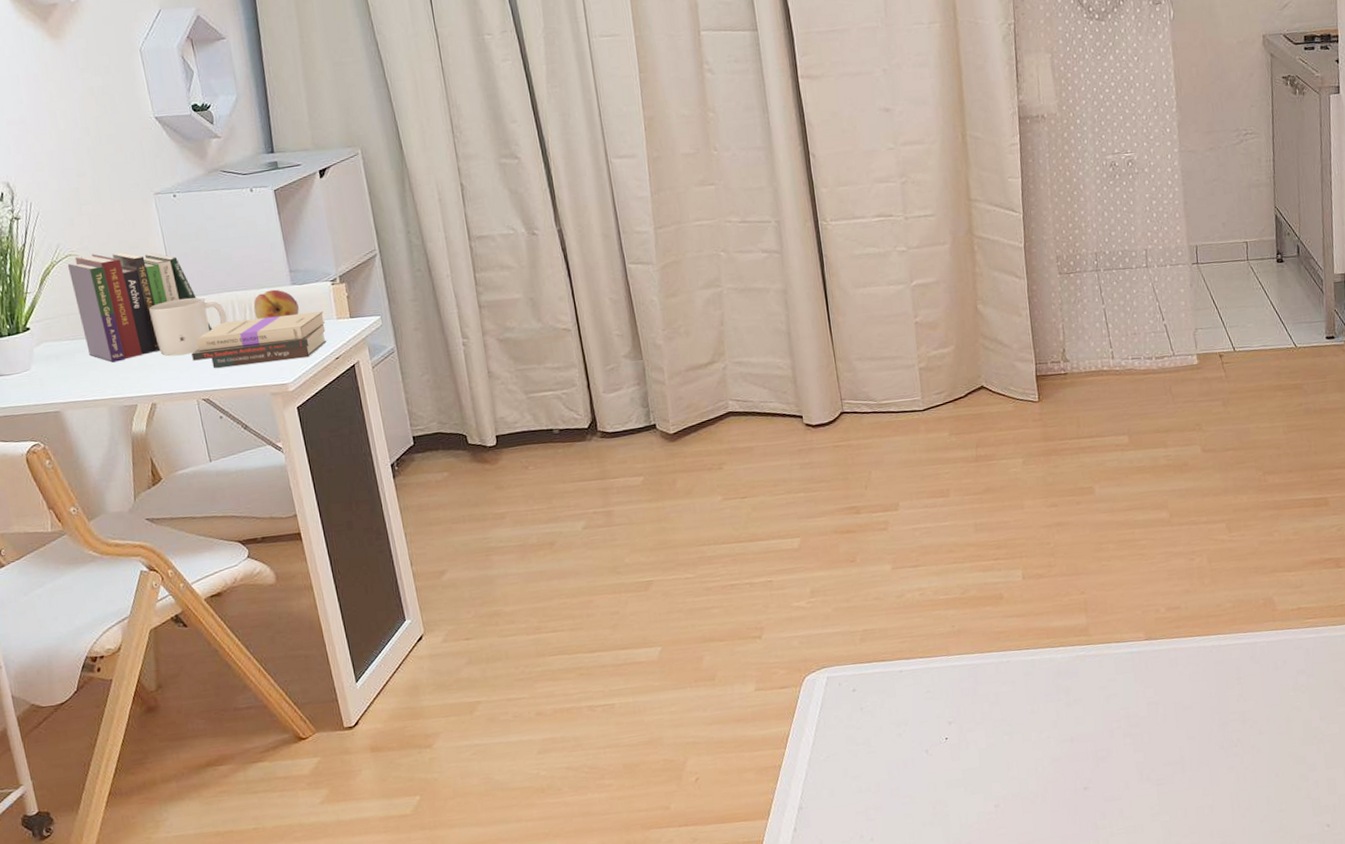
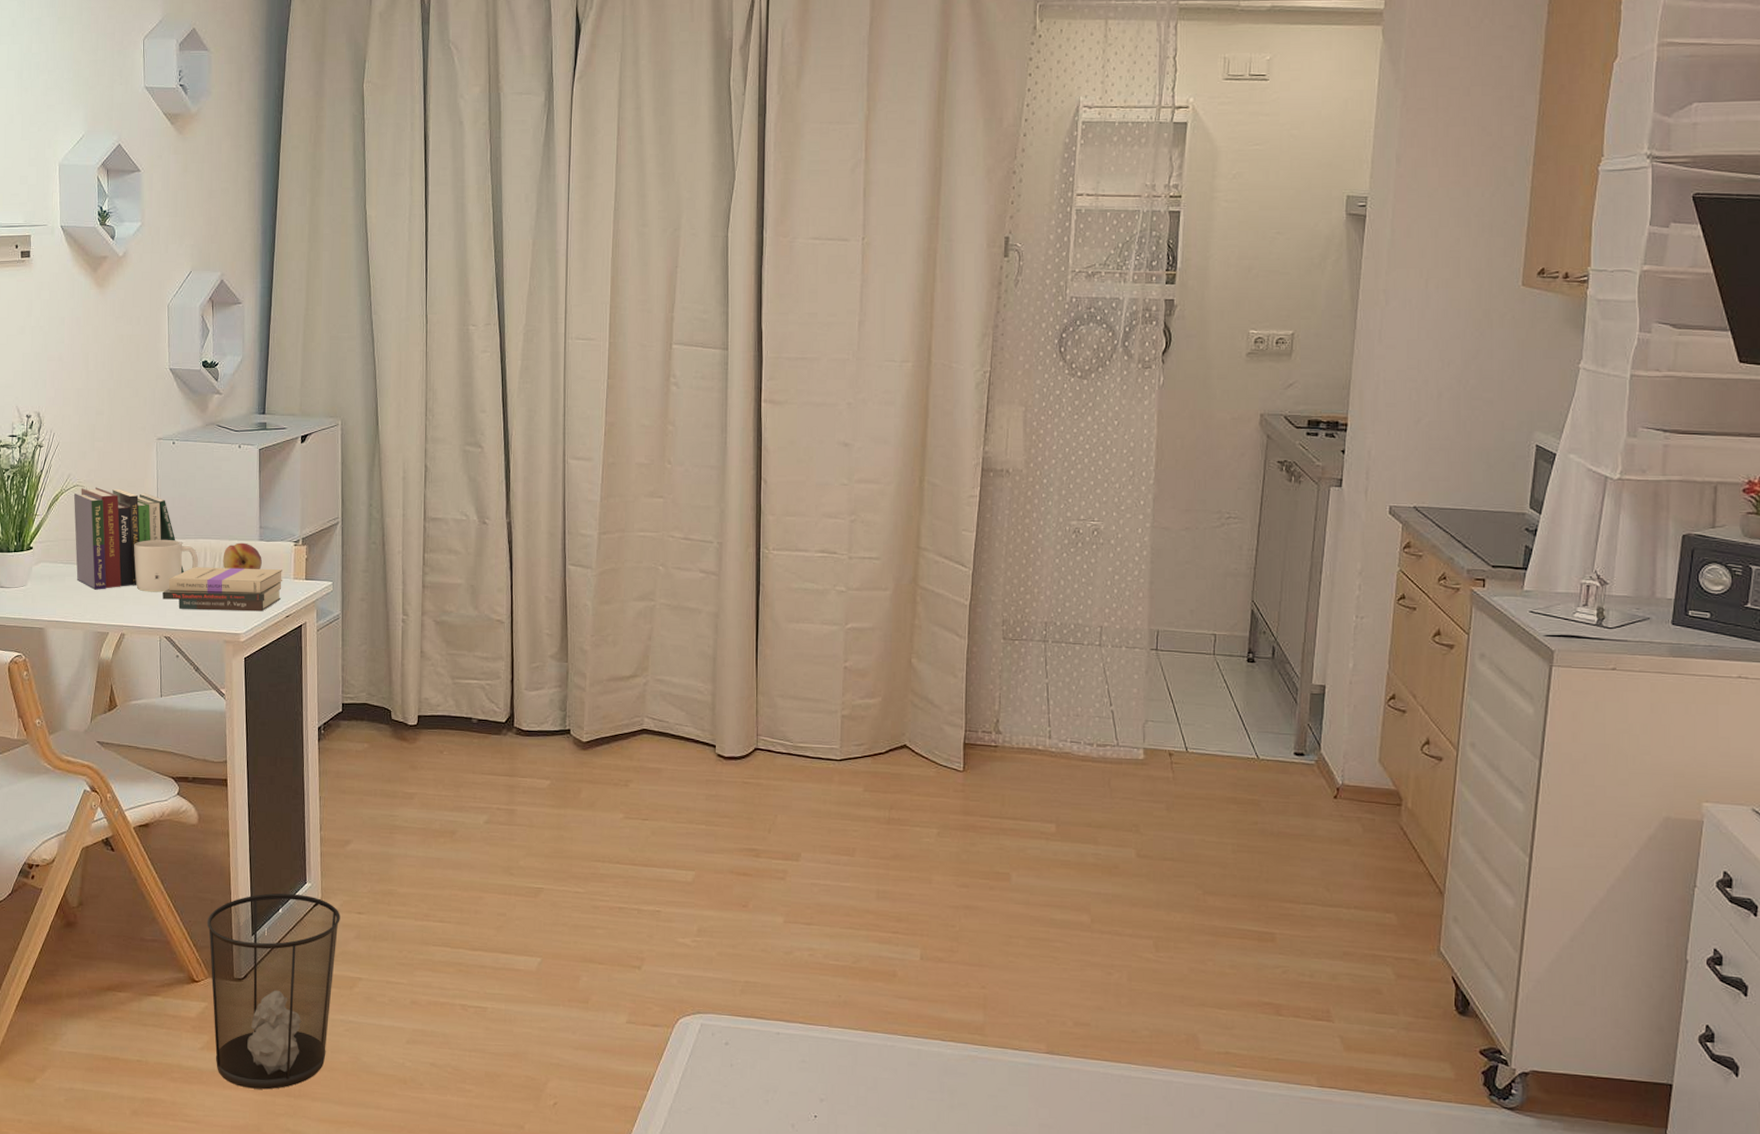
waste bin: none [304,632,456,831] -> present [207,893,340,1090]

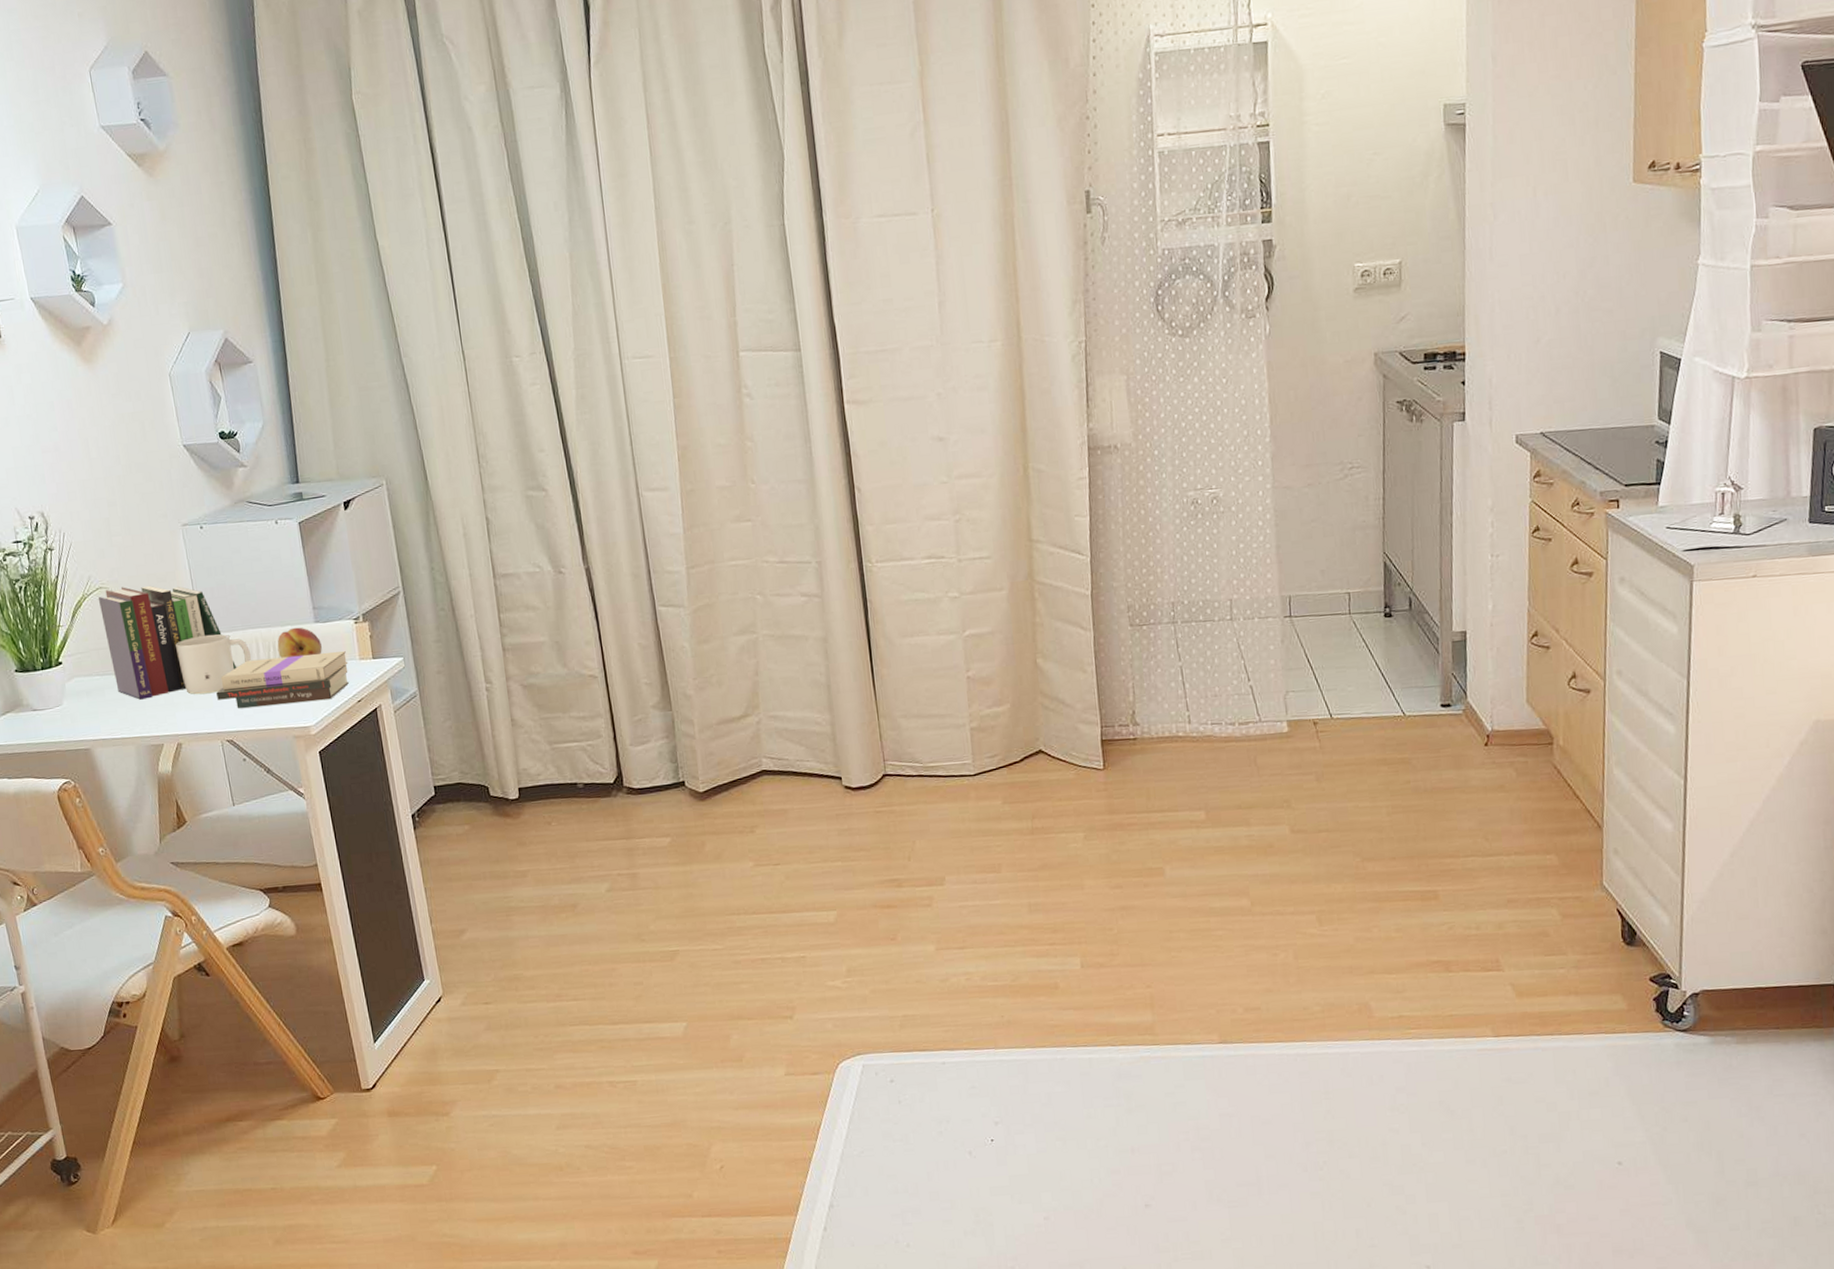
waste bin: present [207,893,340,1090] -> none [323,993,473,1200]

